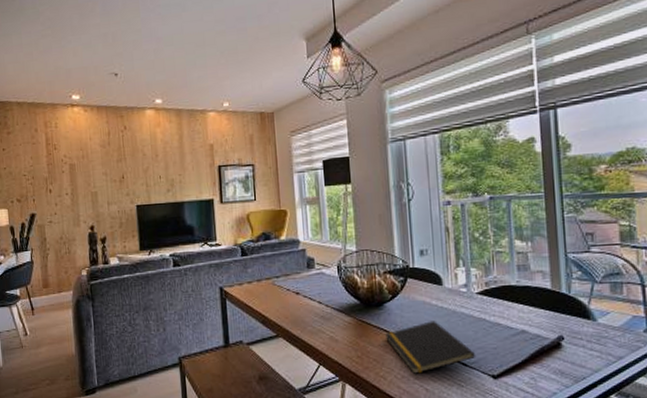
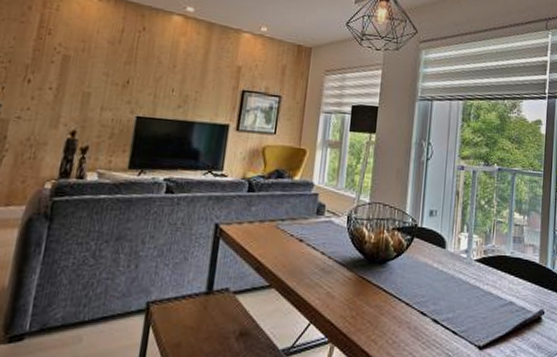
notepad: present [384,321,476,374] -> none [382,284,467,340]

